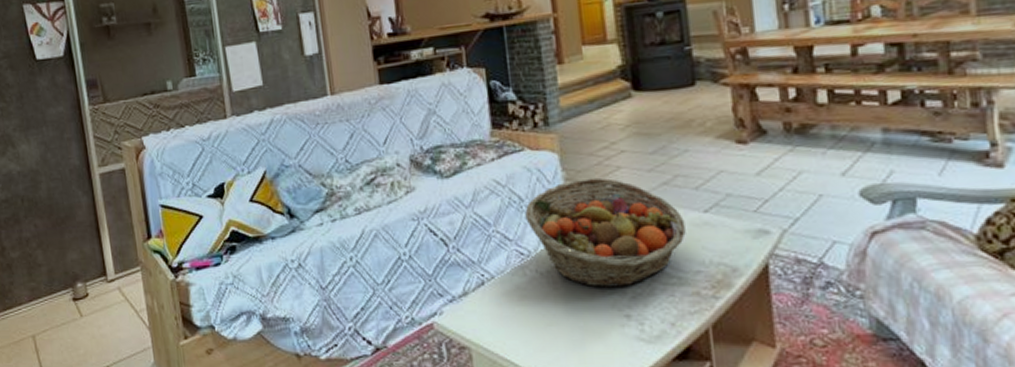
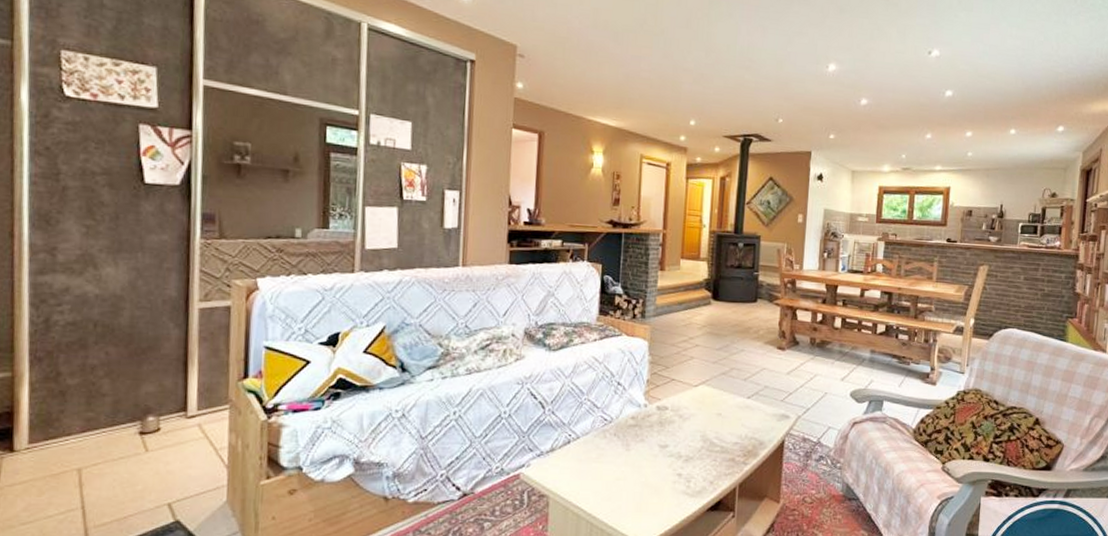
fruit basket: present [525,177,686,288] -> none [613,363,733,452]

